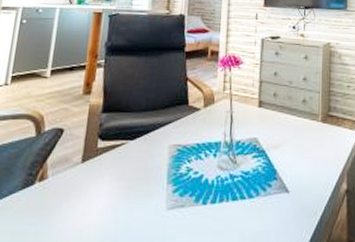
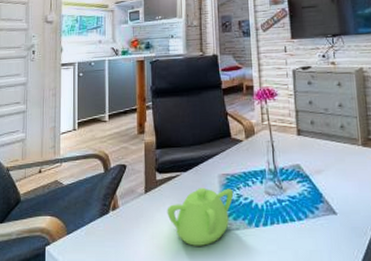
teapot: none [104,159,184,225] -> present [167,187,234,246]

